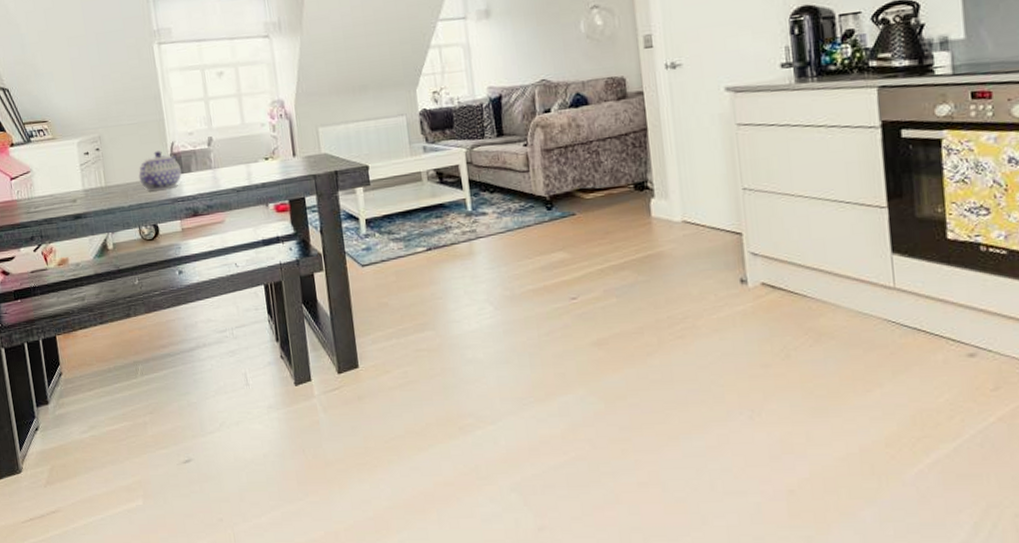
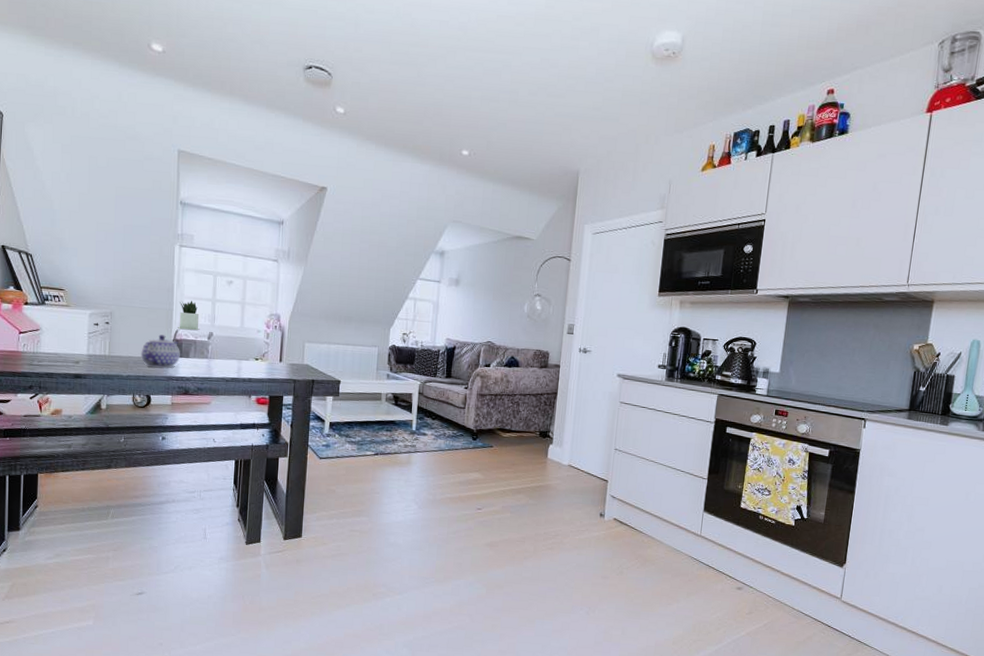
planter: none [170,105,197,141] -> present [178,301,200,331]

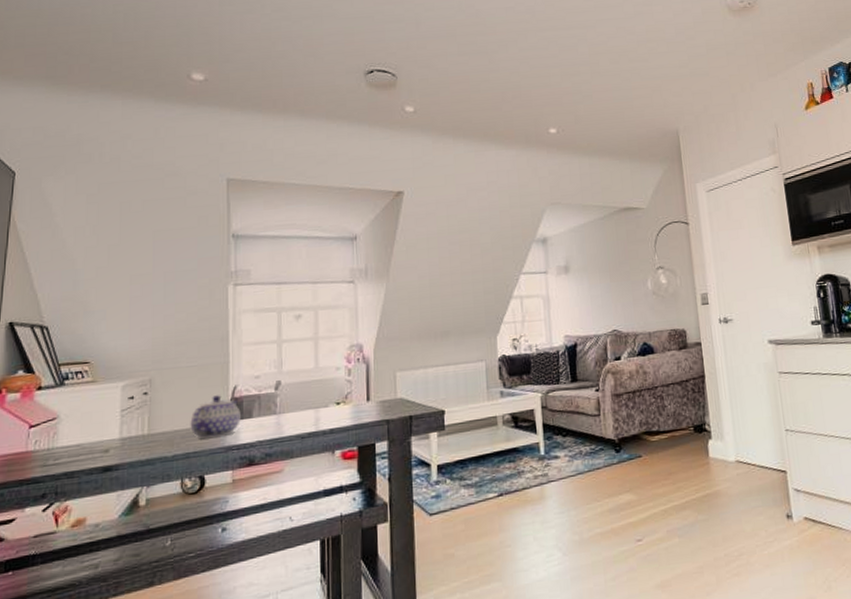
planter: present [178,301,200,331] -> none [236,347,264,385]

